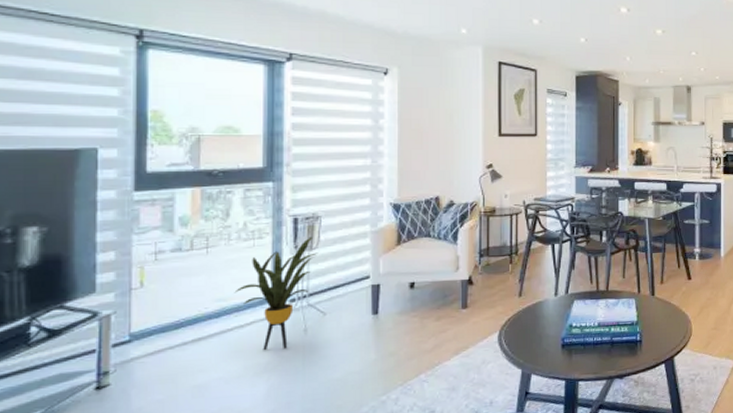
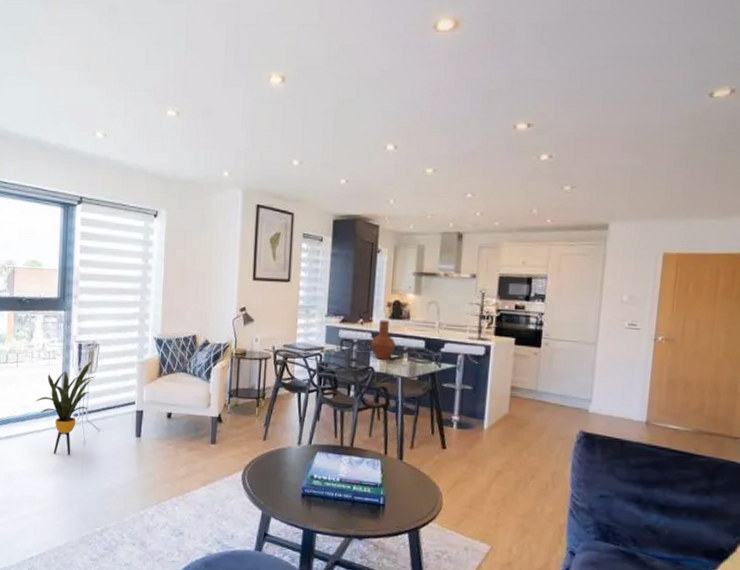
vase: none [618,167,641,205] -> present [370,320,396,361]

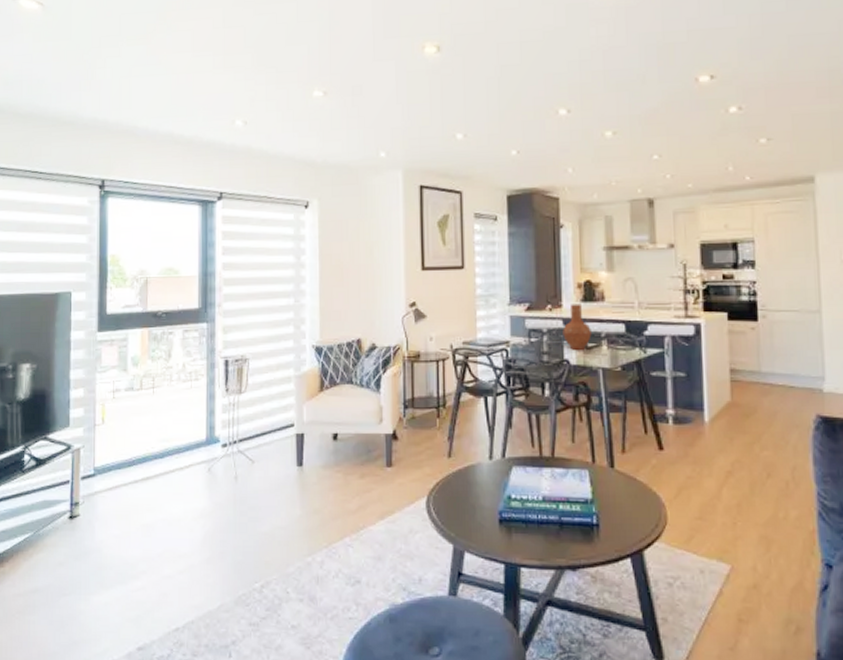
house plant: present [34,361,96,456] -> none [175,379,247,496]

